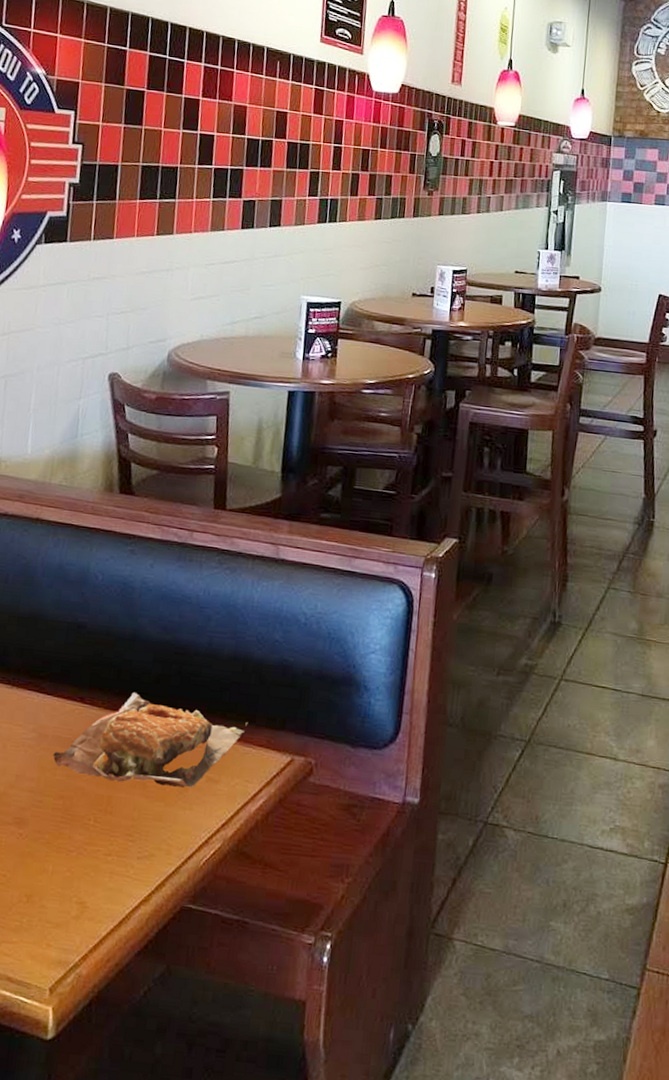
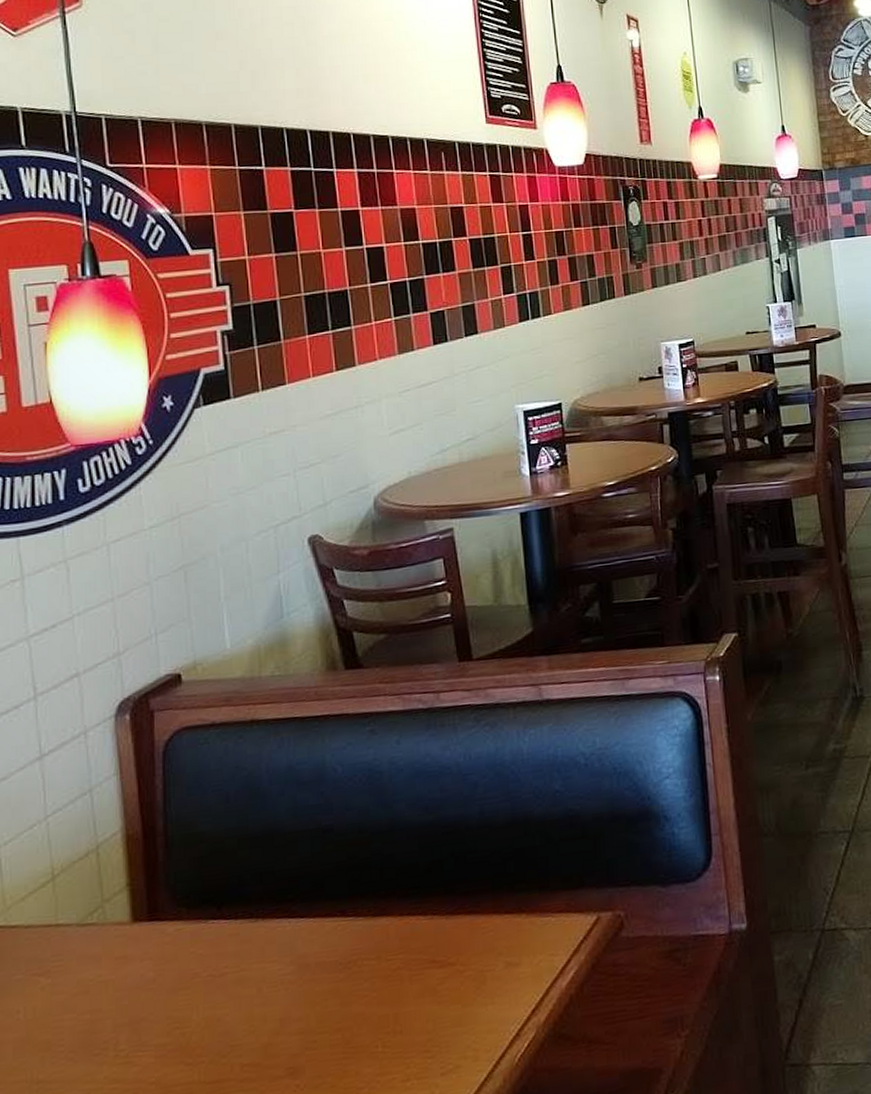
hamburger: present [53,693,248,788] -> none [320,889,541,999]

